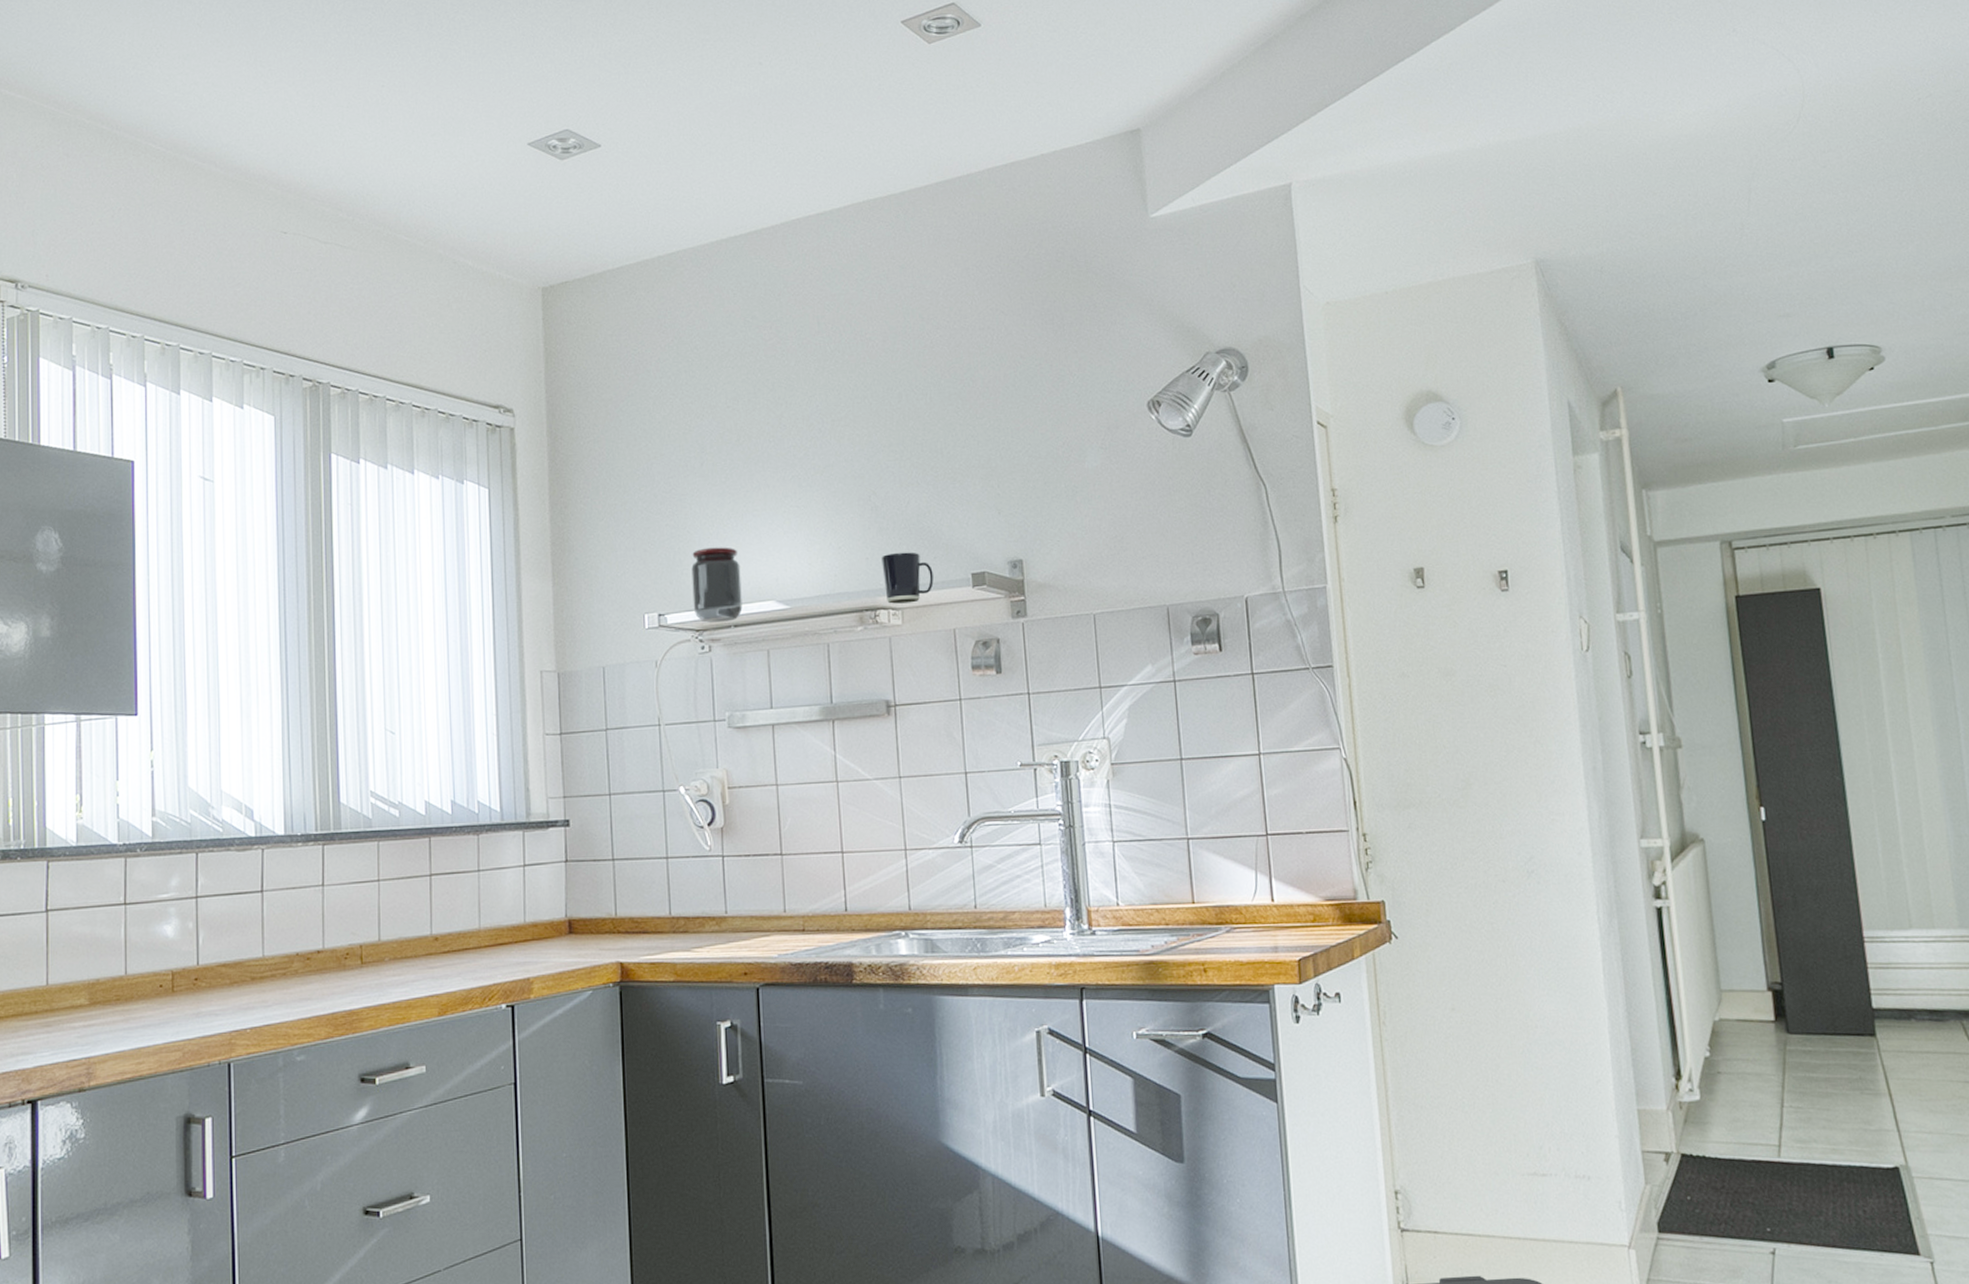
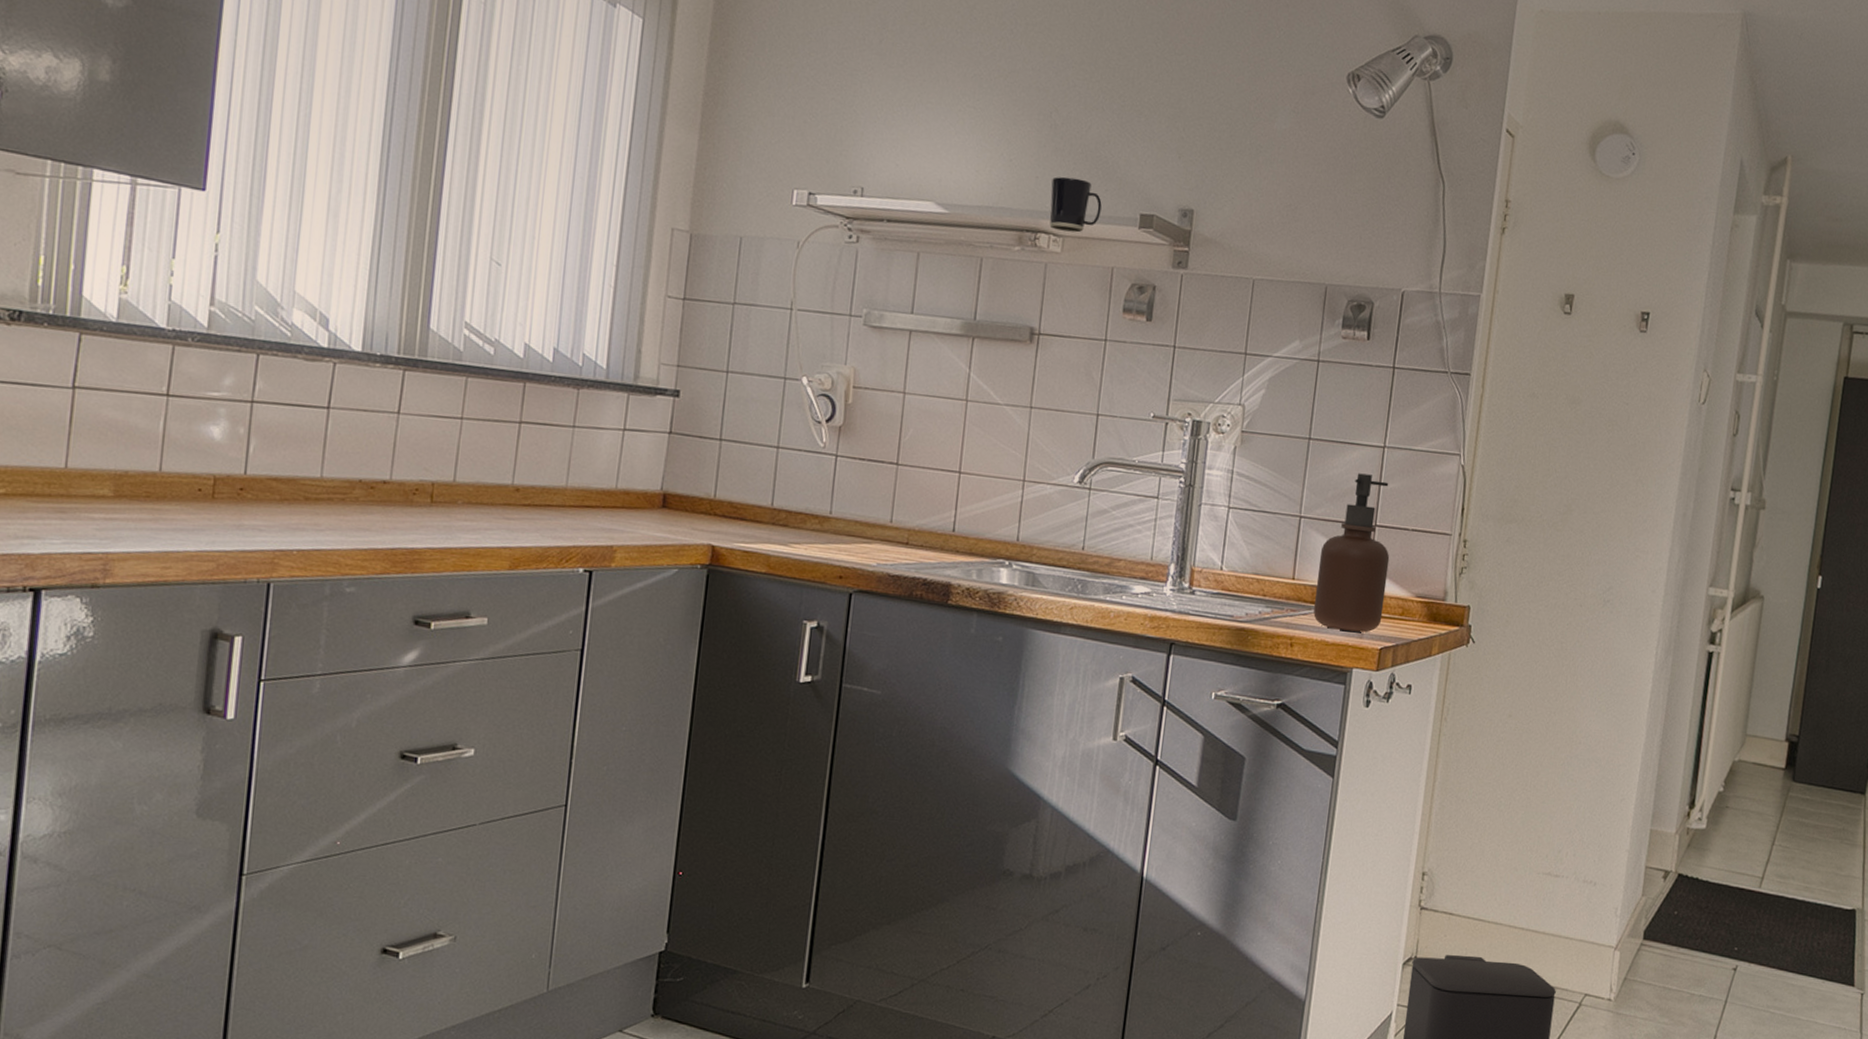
jar: present [691,547,743,623] -> none [847,131,904,215]
soap dispenser: none [1215,784,1294,948] -> present [1313,473,1390,633]

